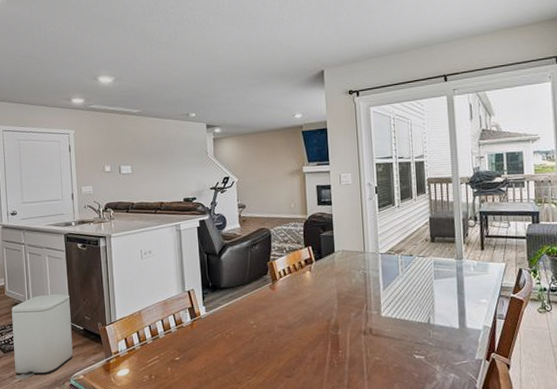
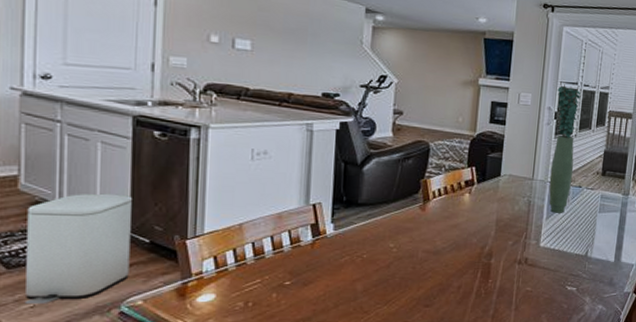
vase: none [374,158,403,283] -> present [548,81,580,213]

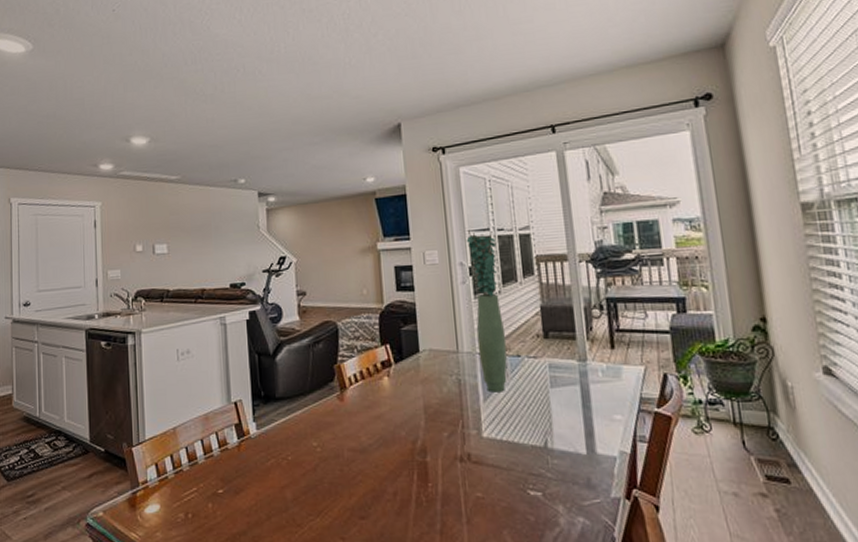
pedal bin: present [24,193,134,305] -> none [19,405,91,516]

